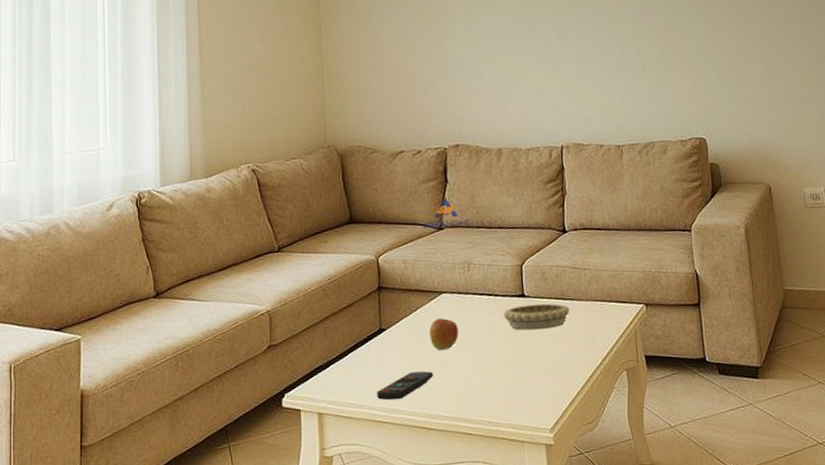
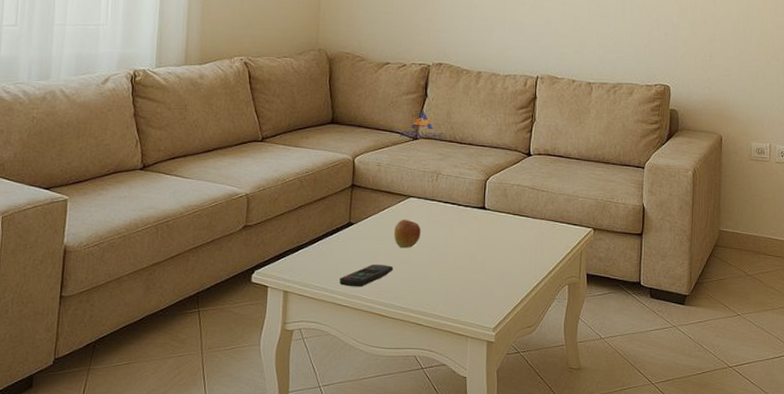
decorative bowl: present [503,303,570,331] -> none [464,216,525,241]

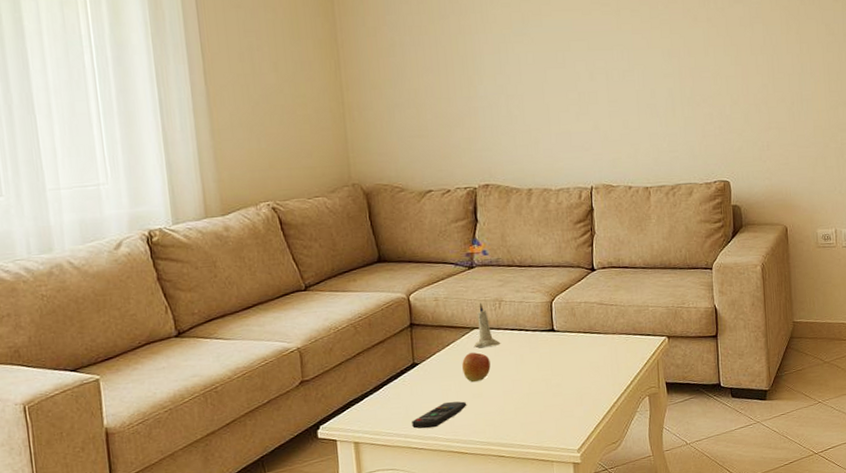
candle: none [407,172,434,216] -> present [473,302,501,348]

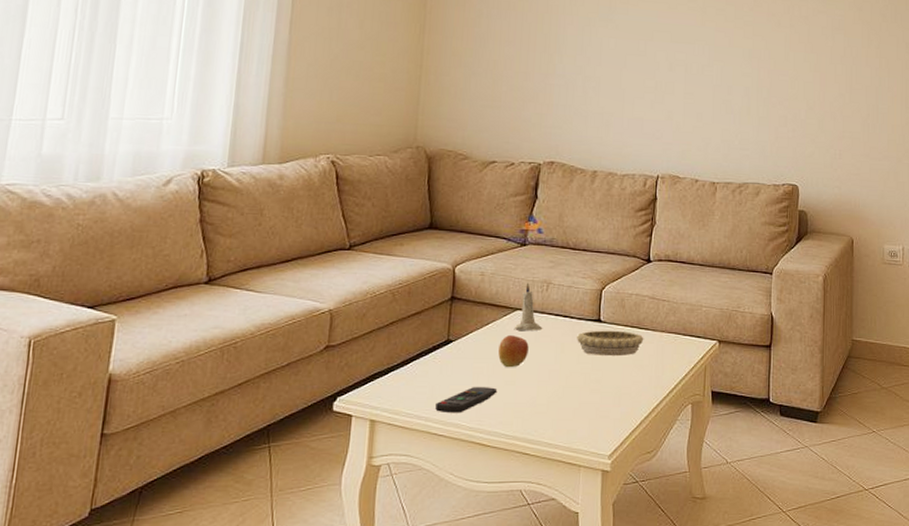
decorative bowl: none [534,337,597,363] -> present [577,330,644,357]

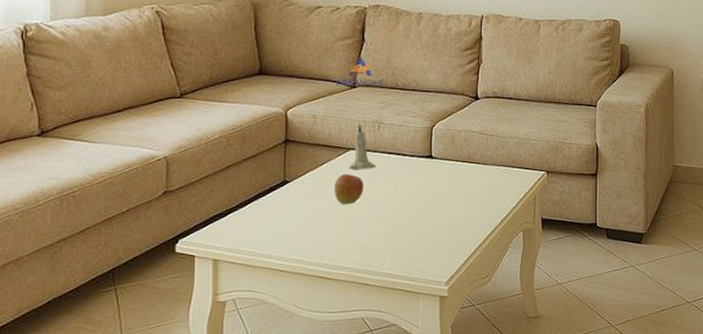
remote control: present [435,387,498,414] -> none [276,224,336,250]
decorative bowl: present [577,330,644,357] -> none [410,165,475,191]

